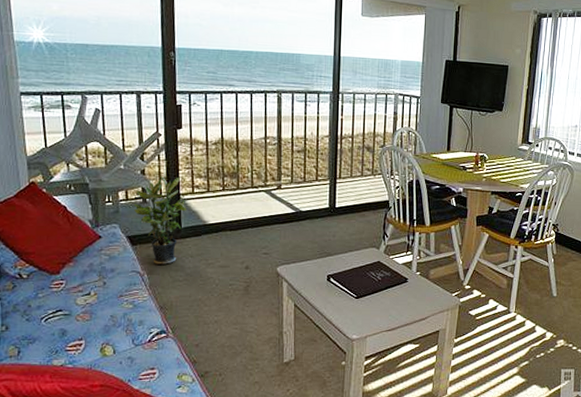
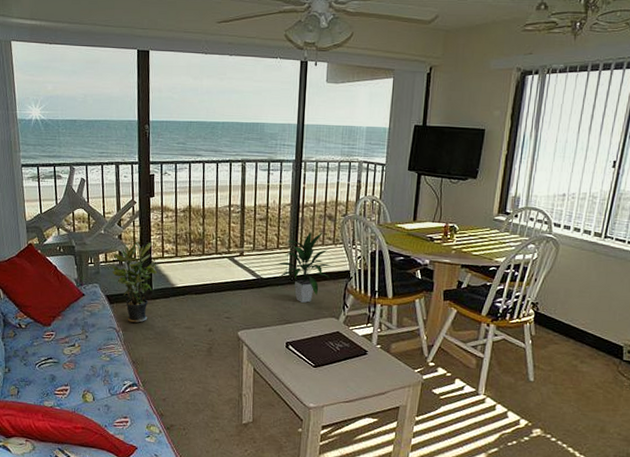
indoor plant: none [314,163,370,234] -> present [275,231,331,303]

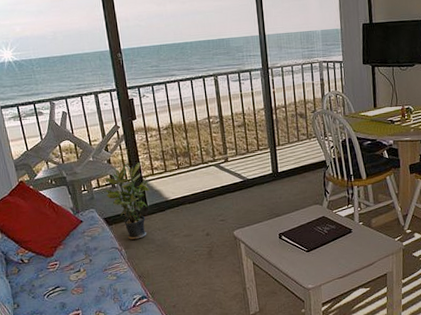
indoor plant: present [275,231,331,303] -> none [258,129,308,196]

